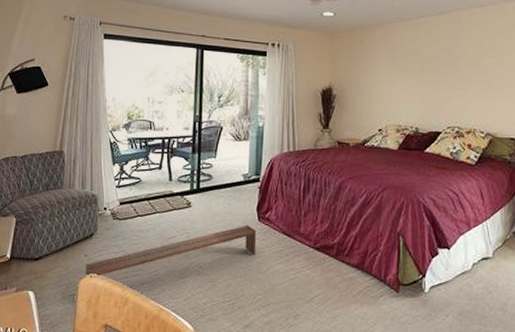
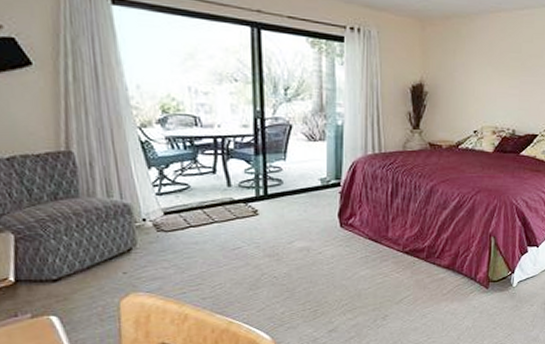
bench: present [86,225,257,277] -> none [127,232,339,296]

